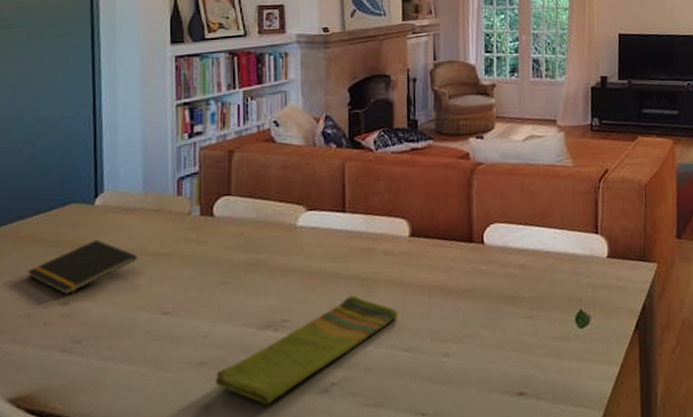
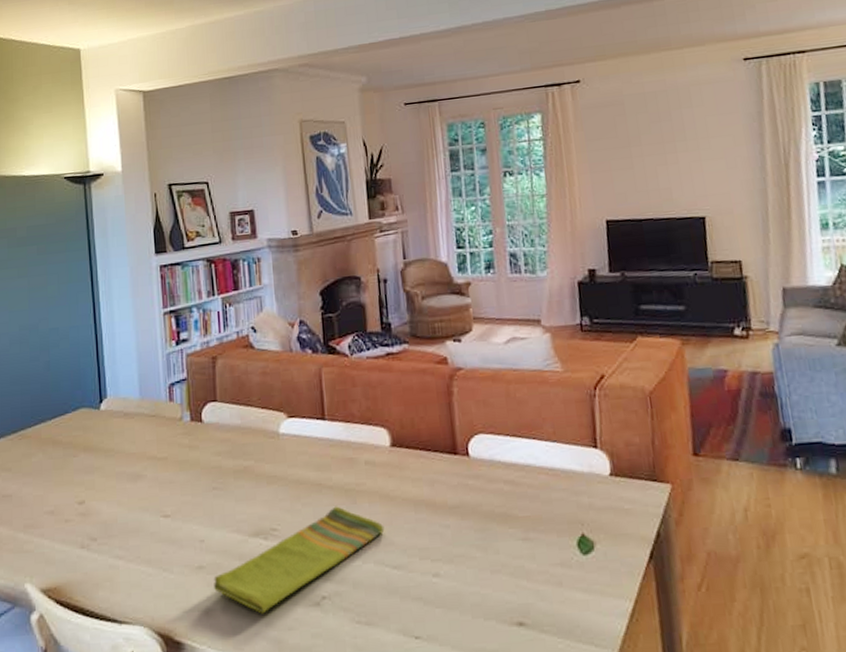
notepad: present [27,239,138,295] -> none [49,442,139,494]

